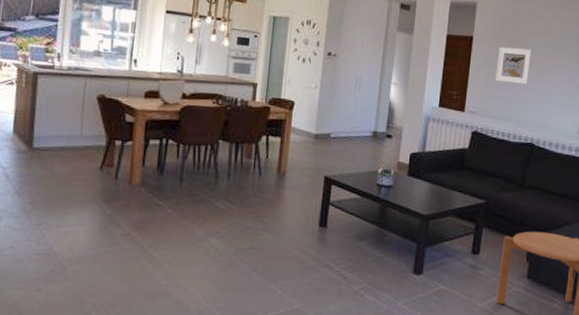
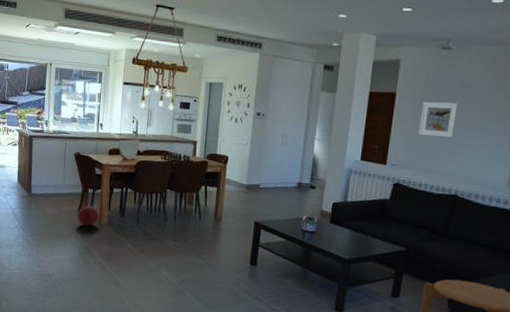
ball: none [98,161,129,188] -> present [77,205,99,226]

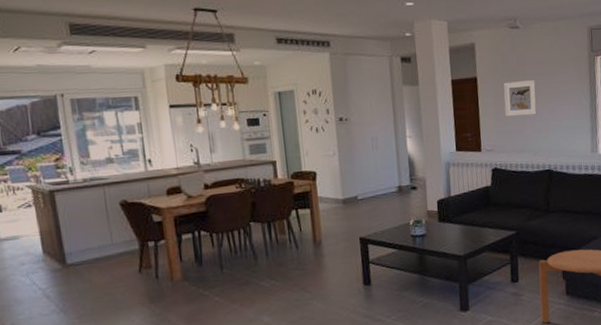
ball: present [77,205,99,226] -> none [138,262,169,289]

